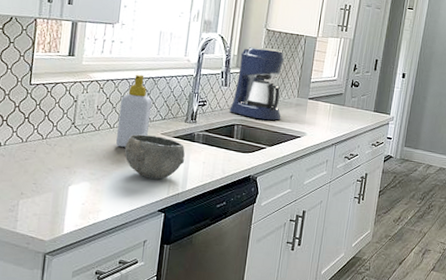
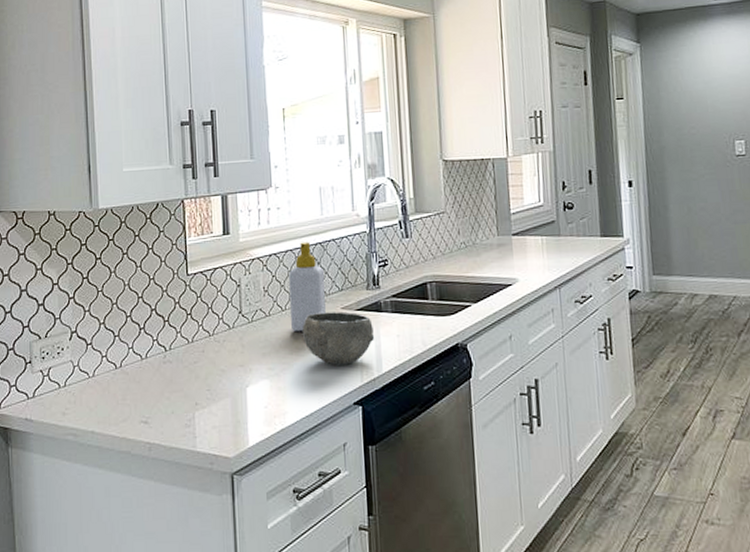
coffee maker: present [229,46,285,121] -> none [417,182,483,271]

